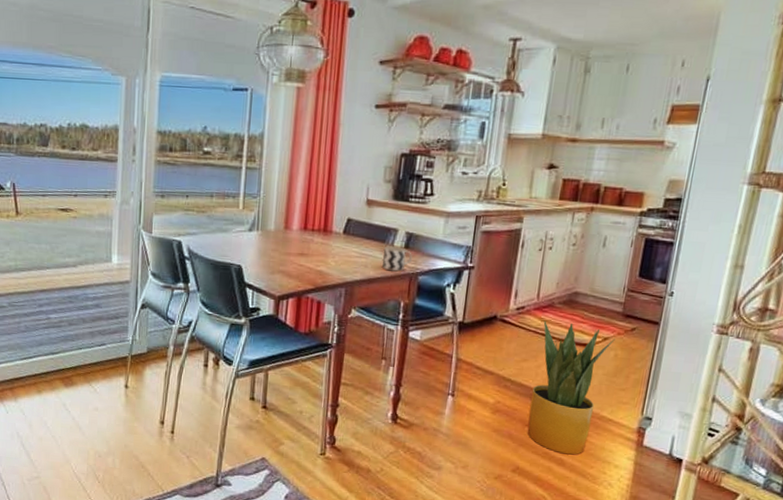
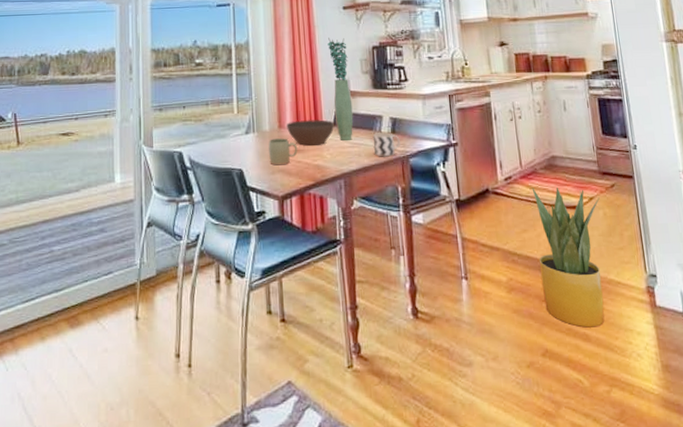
mug: none [270,239,302,267] -> present [268,138,298,166]
bowl: none [293,224,345,251] -> present [287,119,335,146]
vase: none [346,139,372,251] -> present [327,38,354,142]

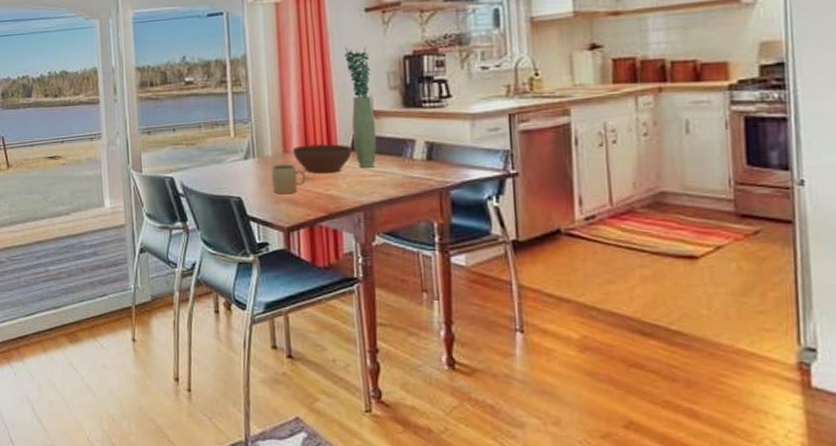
cup: present [372,132,400,157] -> none [401,159,438,188]
planter: present [532,188,605,328] -> none [625,230,733,404]

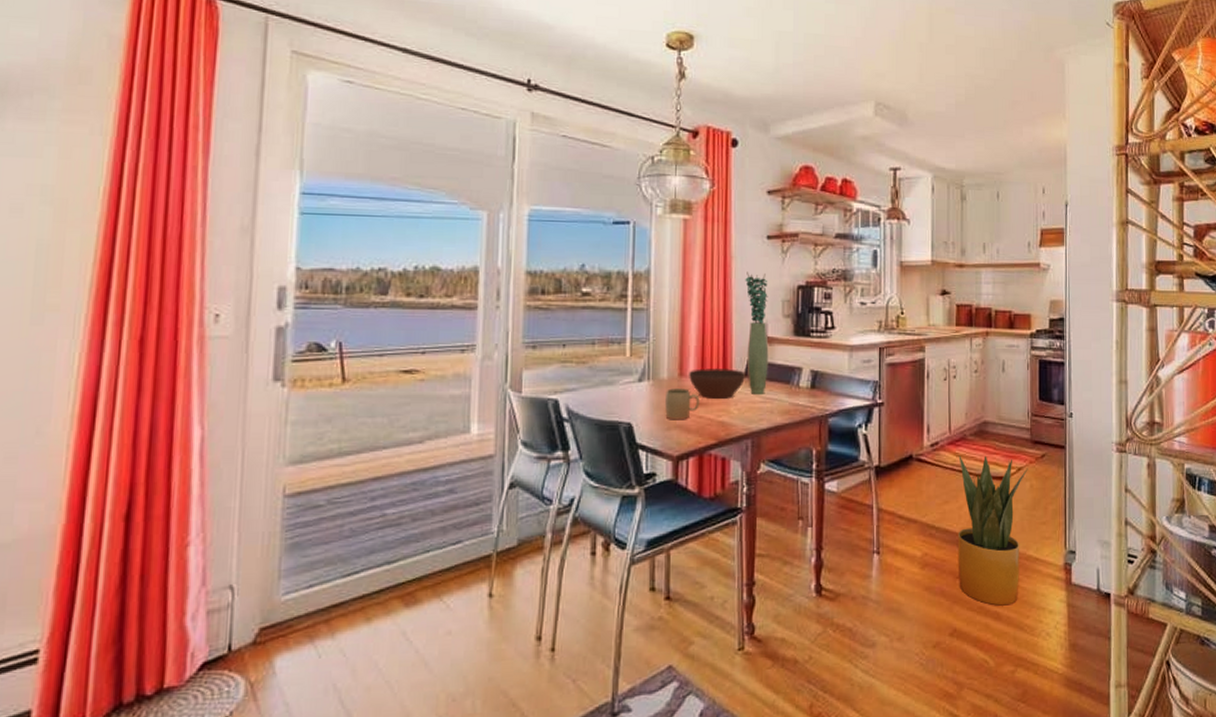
planter: none [625,230,733,404] -> present [957,455,1028,606]

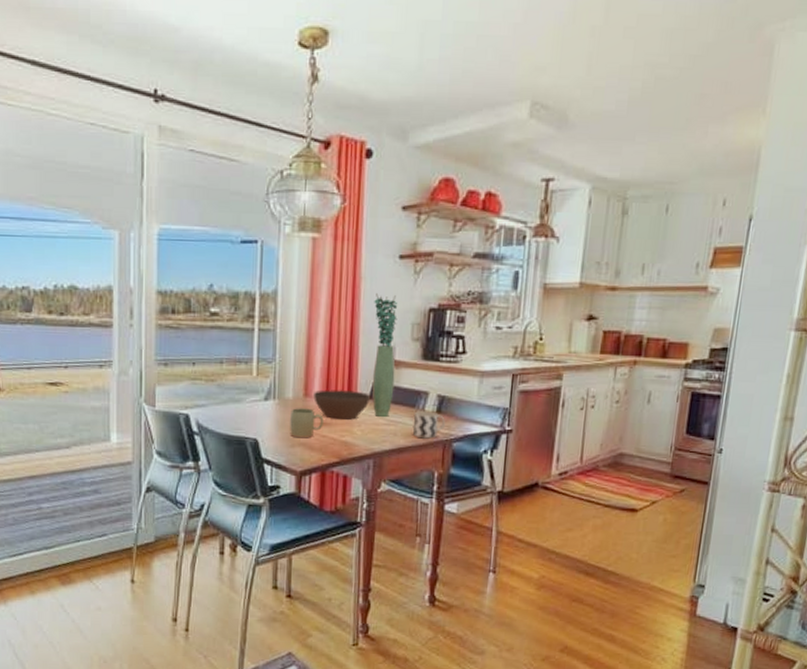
cup: none [788,387,820,415] -> present [412,411,445,439]
planter: present [957,455,1028,606] -> none [574,485,664,630]

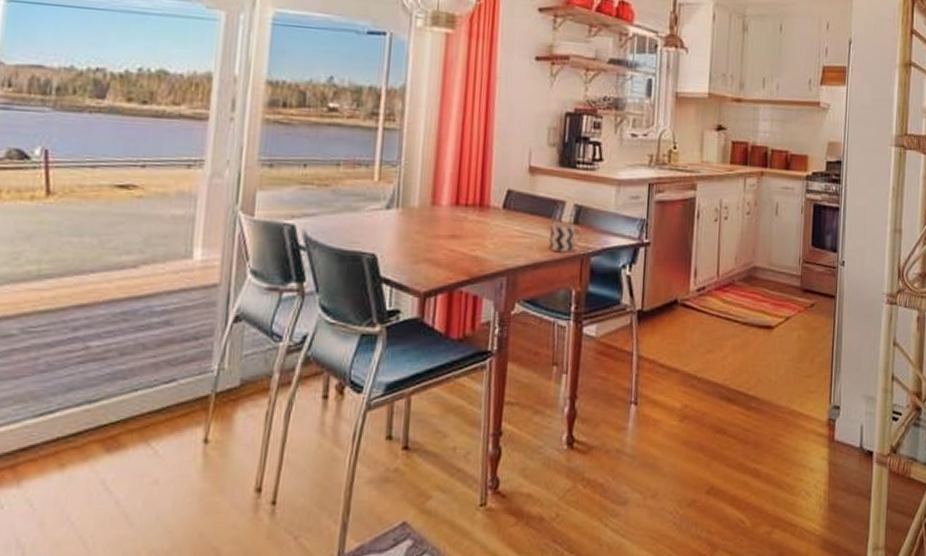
mug: present [289,408,324,438] -> none [413,218,453,253]
bowl: present [313,390,371,420] -> none [442,197,505,231]
vase: present [372,293,397,418] -> none [506,95,533,230]

